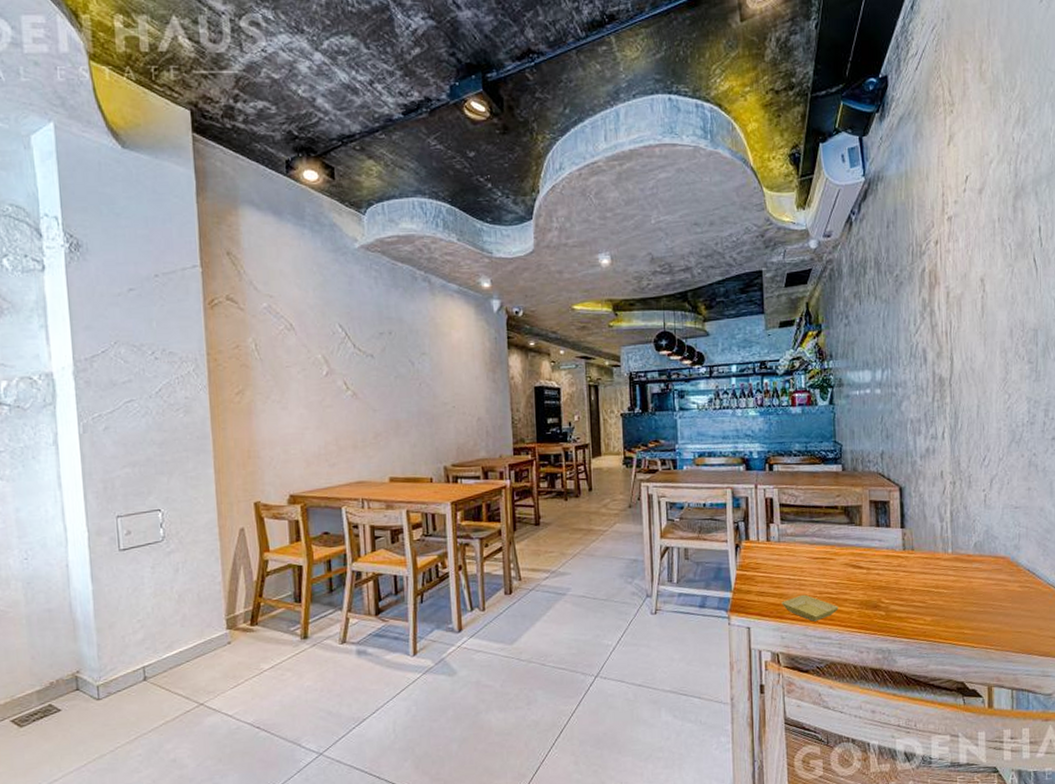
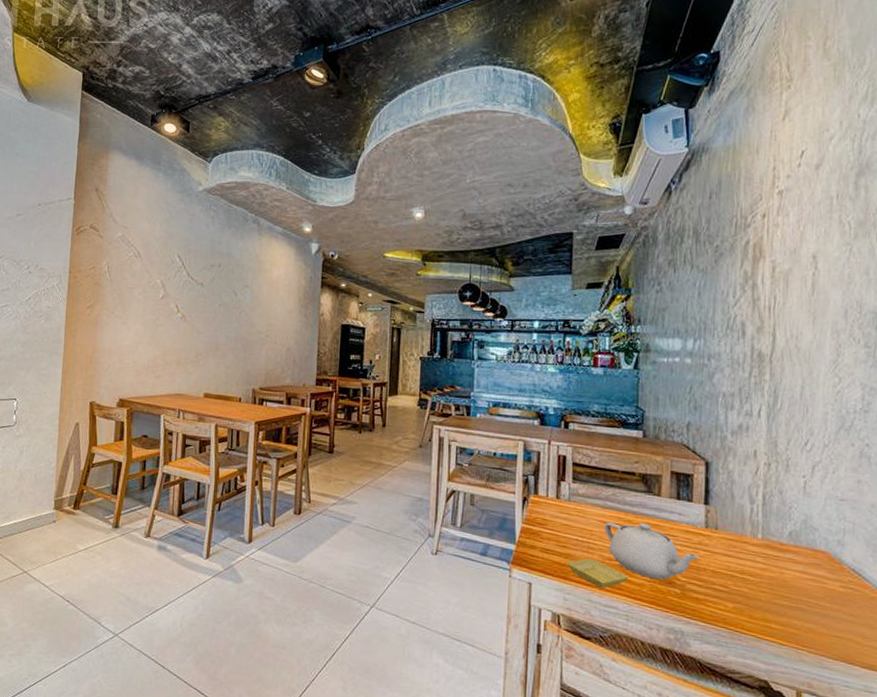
teapot: none [813,553,900,605] -> present [604,522,700,580]

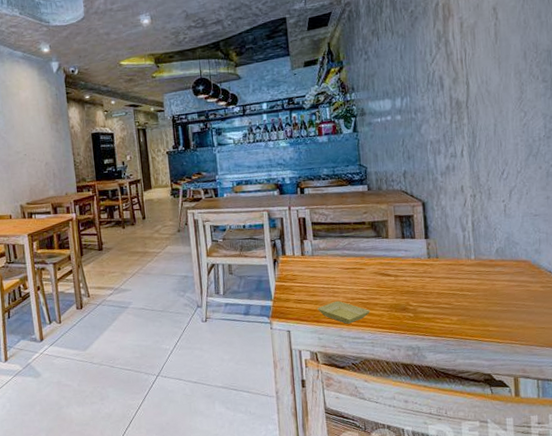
teapot: present [604,522,700,580] -> none [344,263,427,309]

